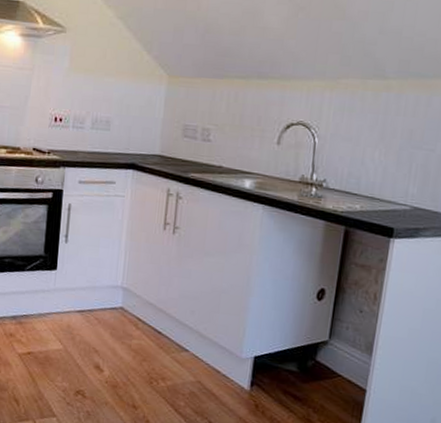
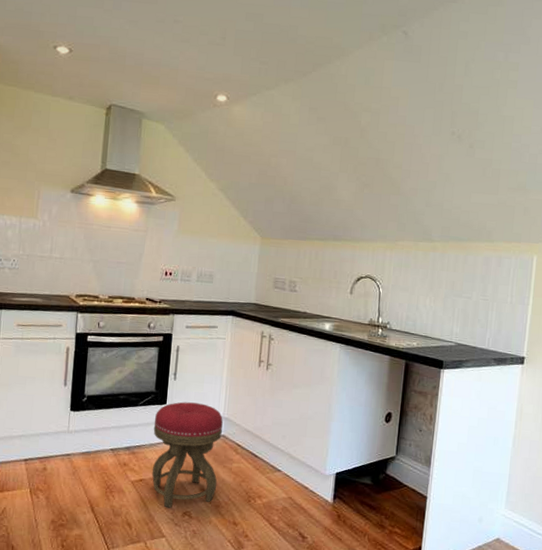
stool: none [40,268,121,386] -> present [151,402,223,508]

